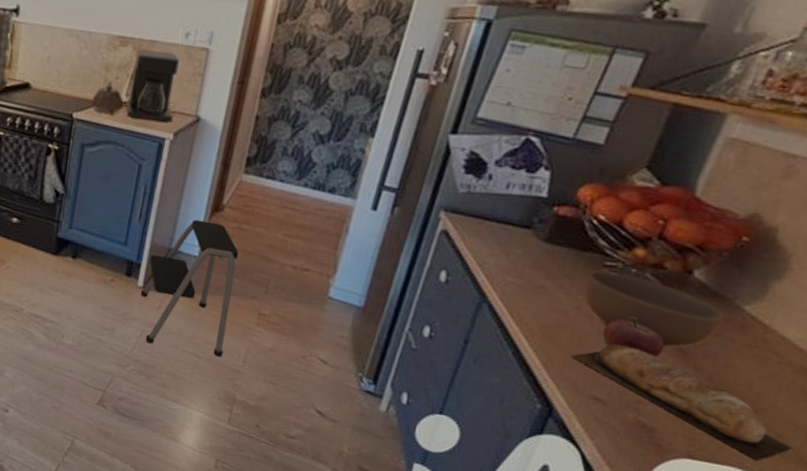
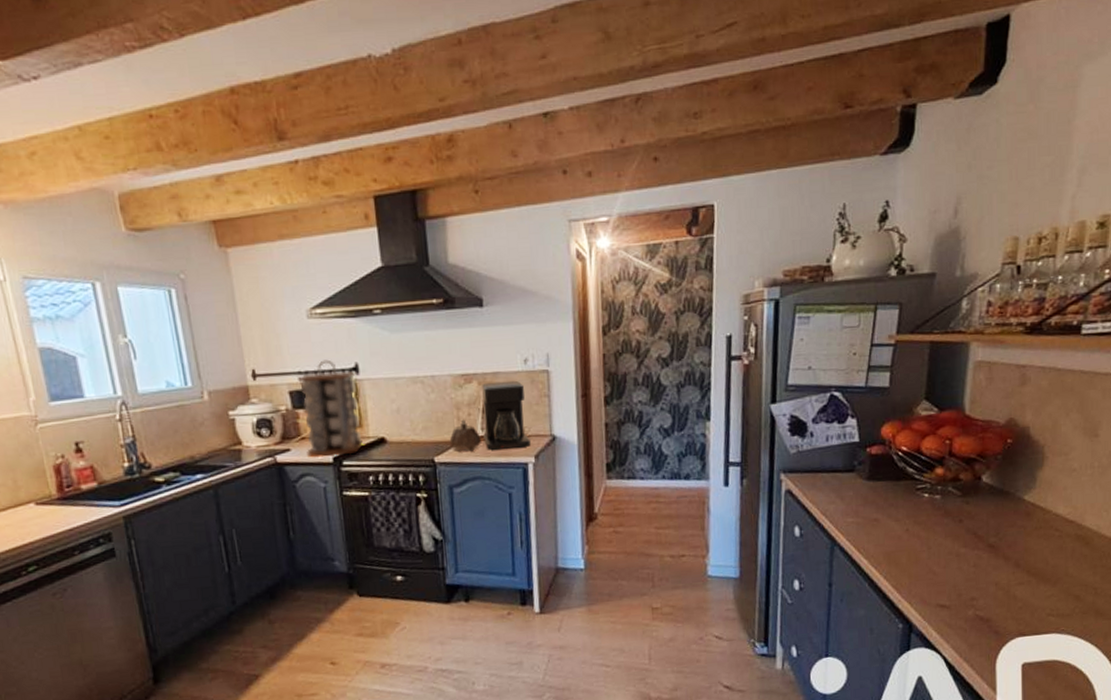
step stool: present [140,219,239,358] -> none [538,532,629,667]
bread loaf: present [571,344,795,461] -> none [913,553,1090,623]
bowl: present [584,269,724,347] -> none [907,492,1012,546]
fruit: present [602,318,664,358] -> none [931,528,977,558]

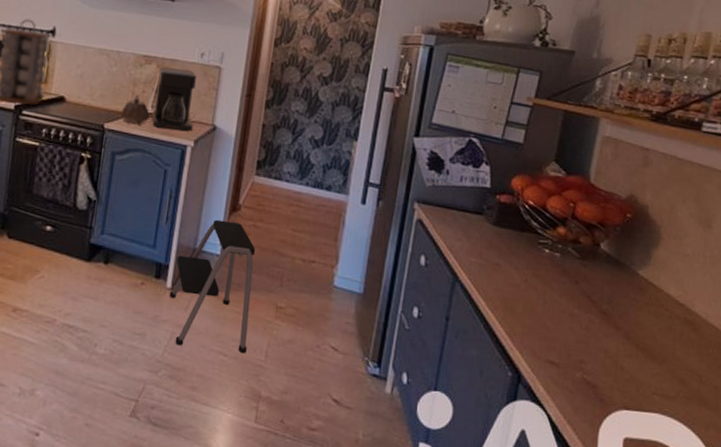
step stool: none [538,532,629,667] -> present [169,219,256,354]

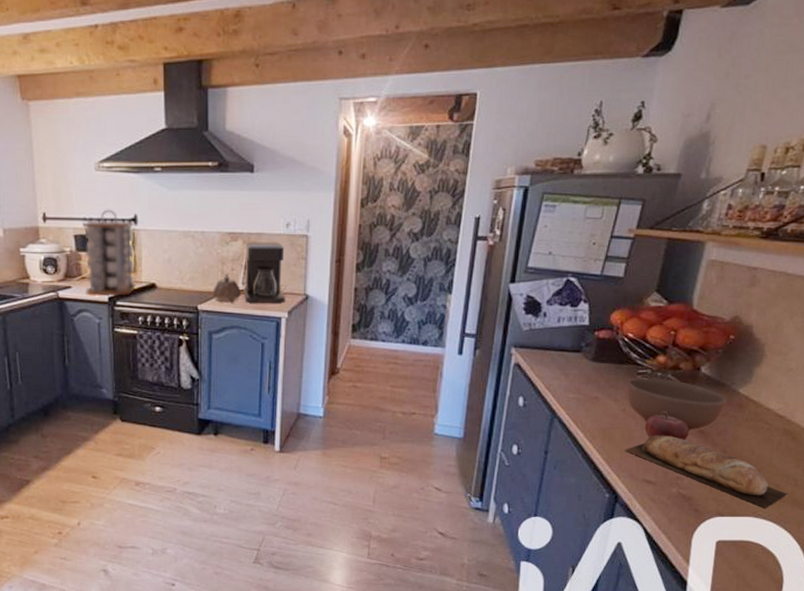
step stool: present [169,219,256,354] -> none [278,384,357,501]
bread loaf: none [527,311,695,405] -> present [625,435,789,508]
bowl: none [528,246,627,310] -> present [627,377,727,431]
fruit: none [547,287,591,321] -> present [645,412,689,441]

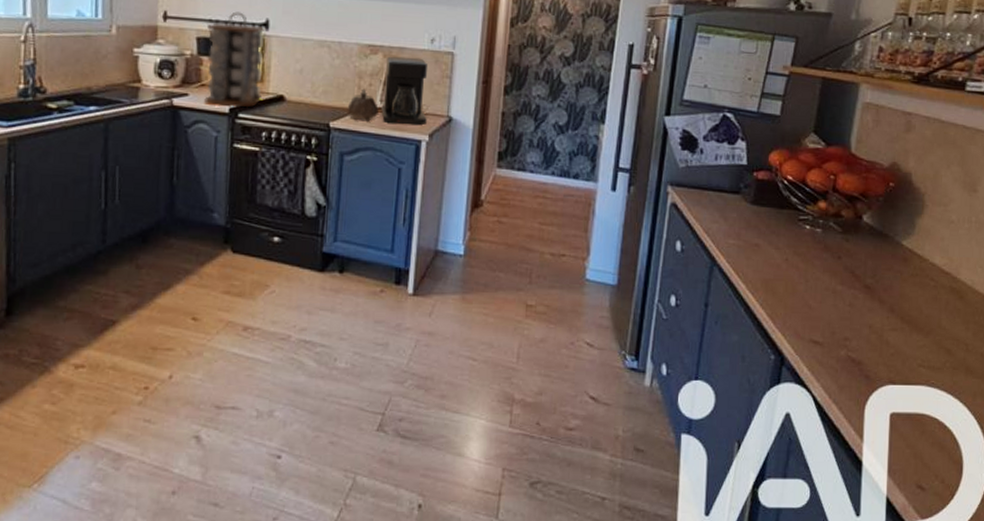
bread loaf: present [625,435,789,508] -> none [789,289,961,376]
bowl: present [627,377,727,431] -> none [789,223,890,285]
fruit: present [645,412,689,441] -> none [809,263,854,297]

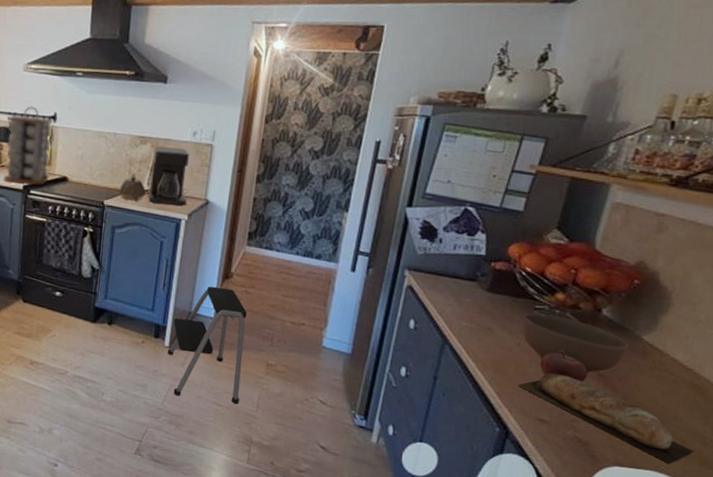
step stool: none [411,218,501,357] -> present [167,286,248,405]
bowl: none [789,223,890,285] -> present [522,312,629,373]
bread loaf: none [789,289,961,376] -> present [518,373,696,464]
fruit: none [809,263,854,297] -> present [540,350,587,383]

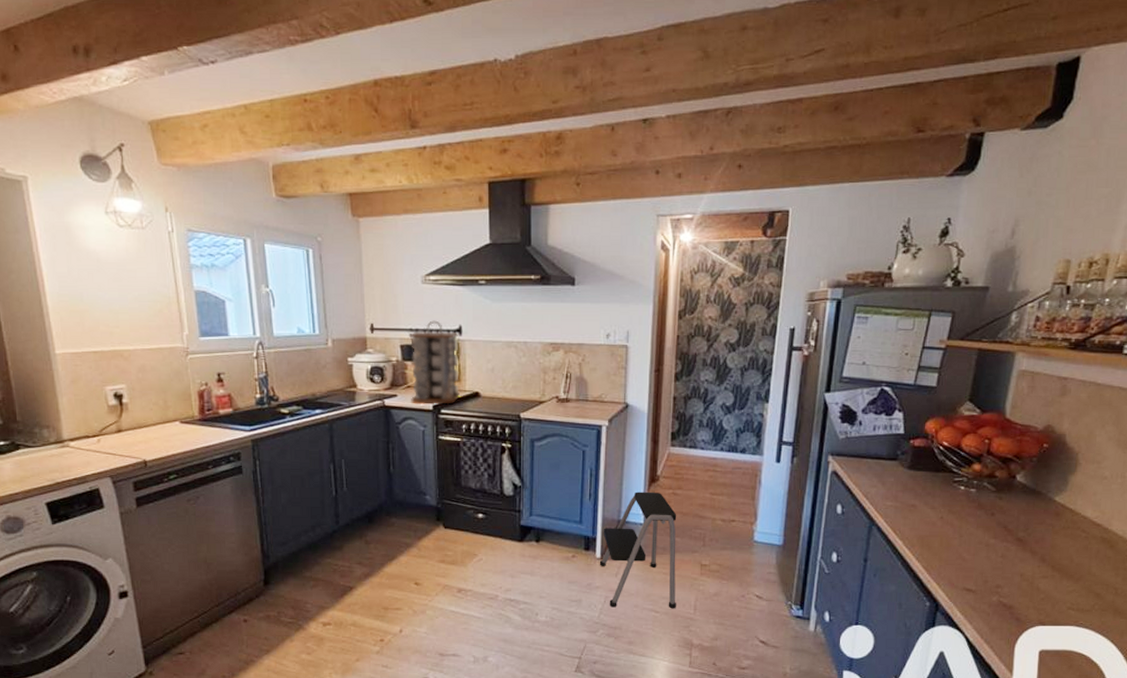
teapot: present [118,173,146,201] -> none [535,382,562,411]
coffee maker: present [147,146,189,206] -> none [565,352,606,411]
bread loaf: present [518,373,696,464] -> none [944,543,1110,617]
bowl: present [522,312,629,373] -> none [944,485,1043,539]
fruit: present [540,350,587,383] -> none [963,520,1007,549]

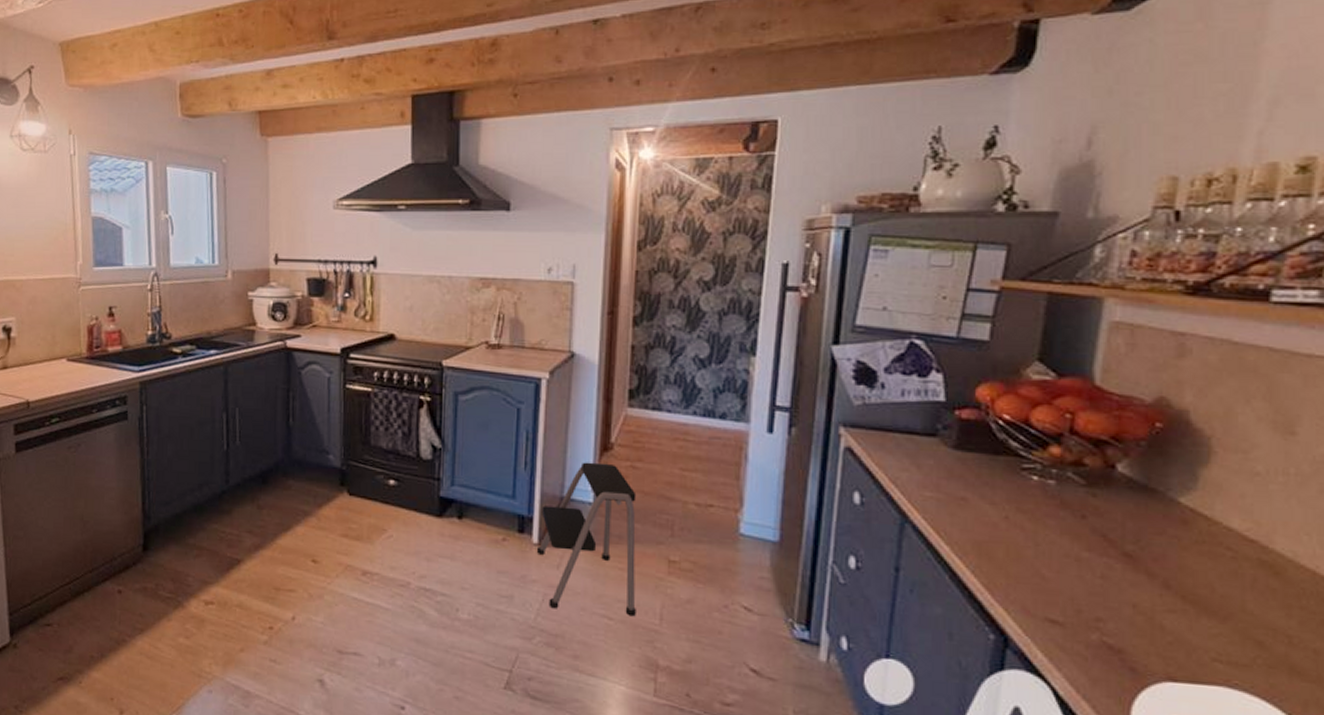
spice rack: present [409,320,459,405] -> none [316,250,374,348]

